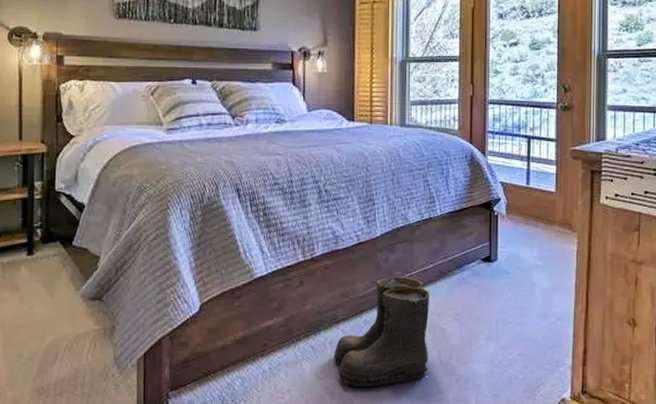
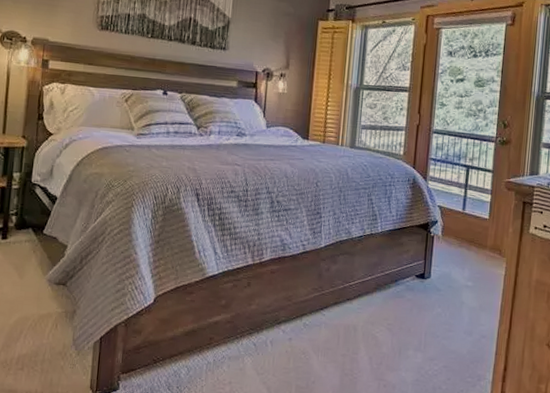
boots: present [333,275,429,386] -> none [273,284,366,386]

